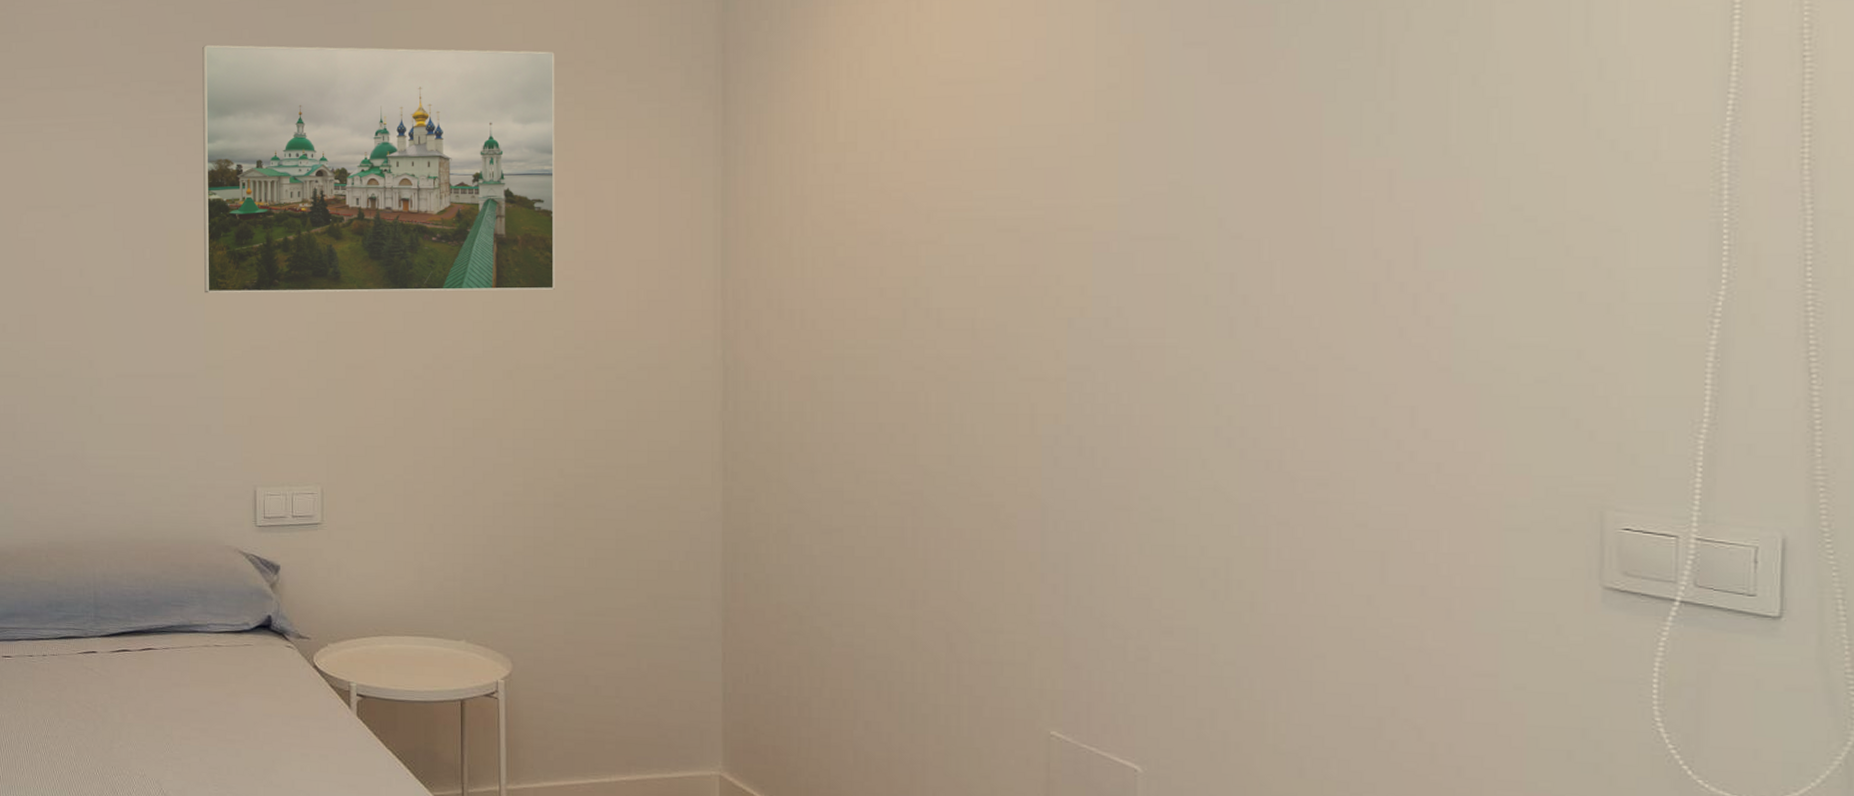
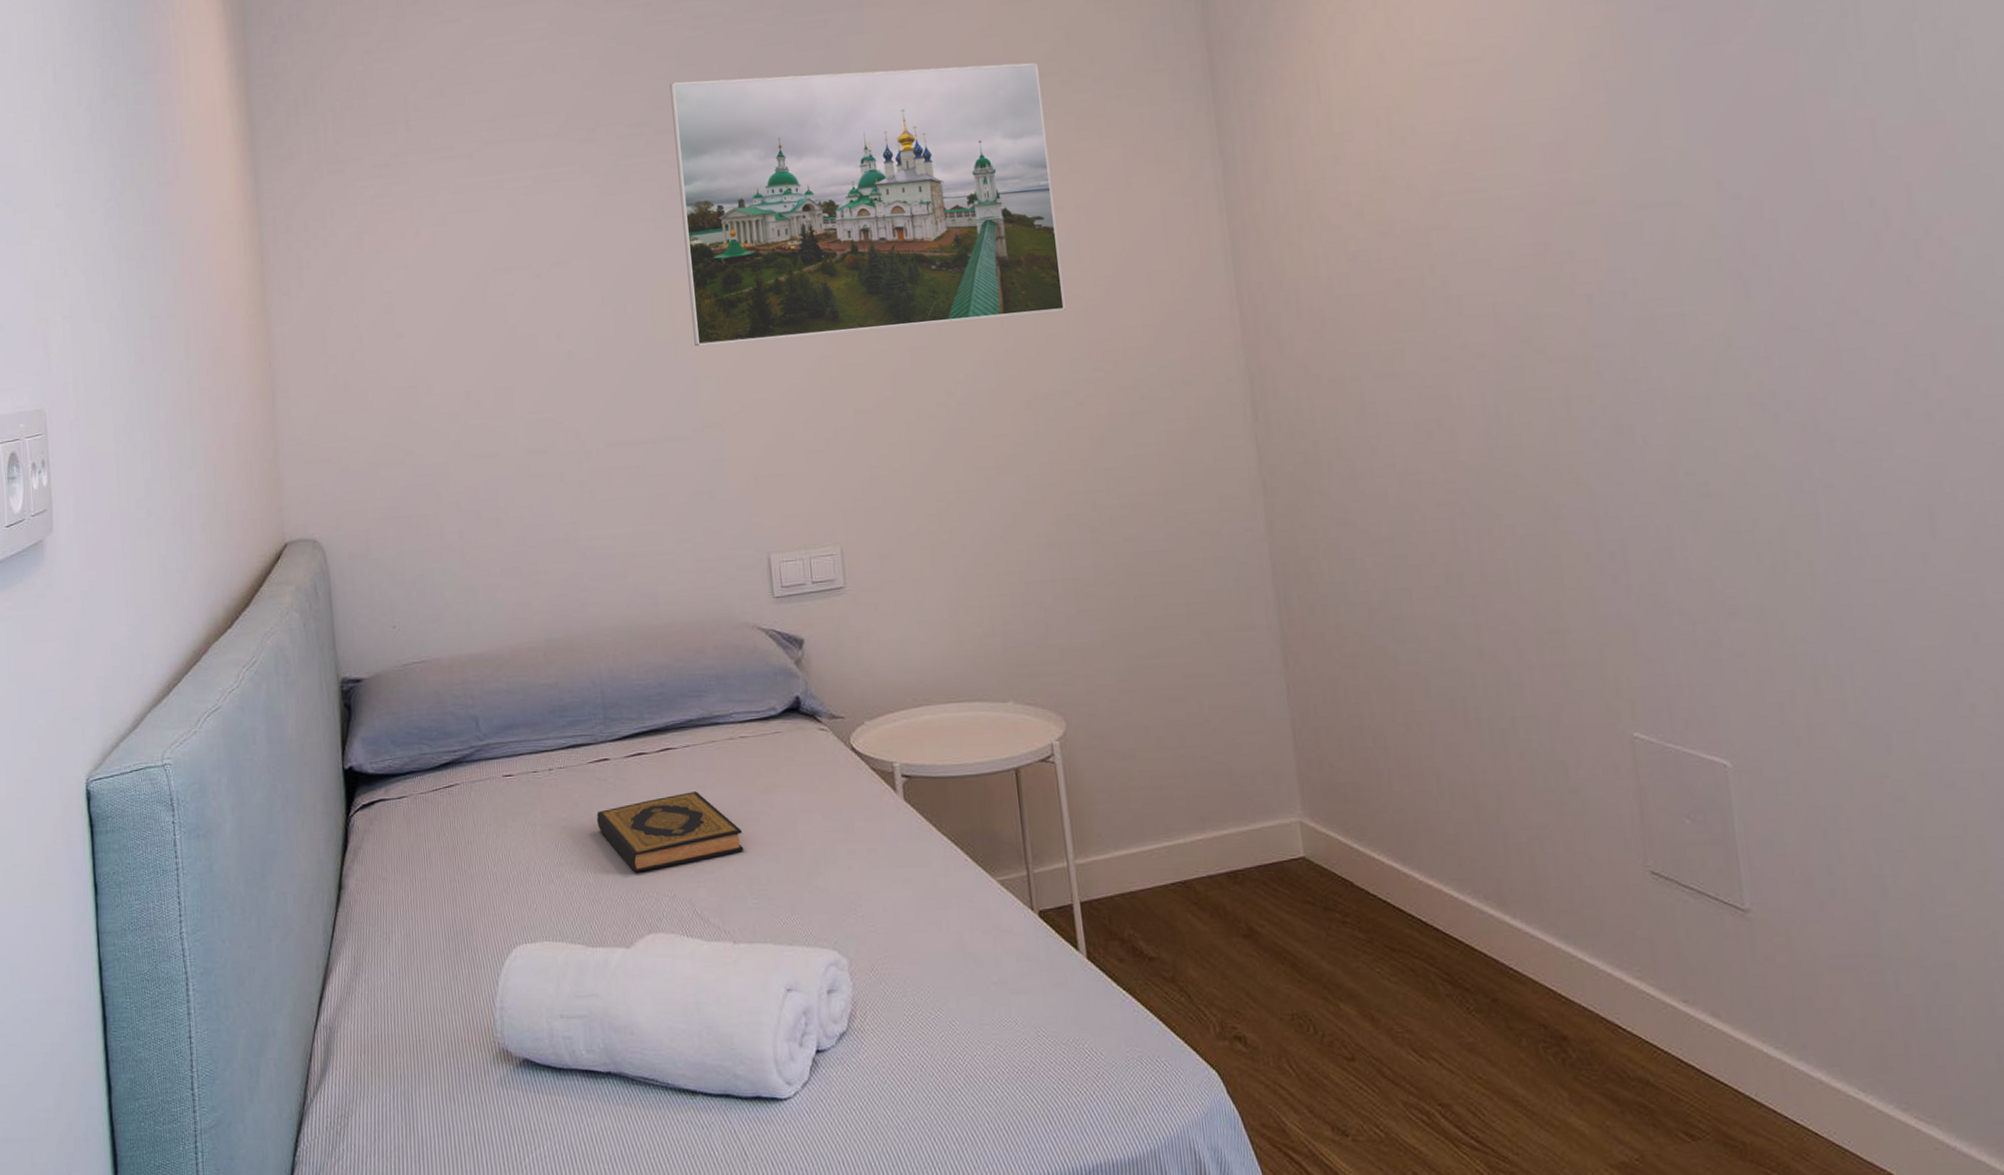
hardback book: none [82,688,209,751] -> present [597,791,744,872]

